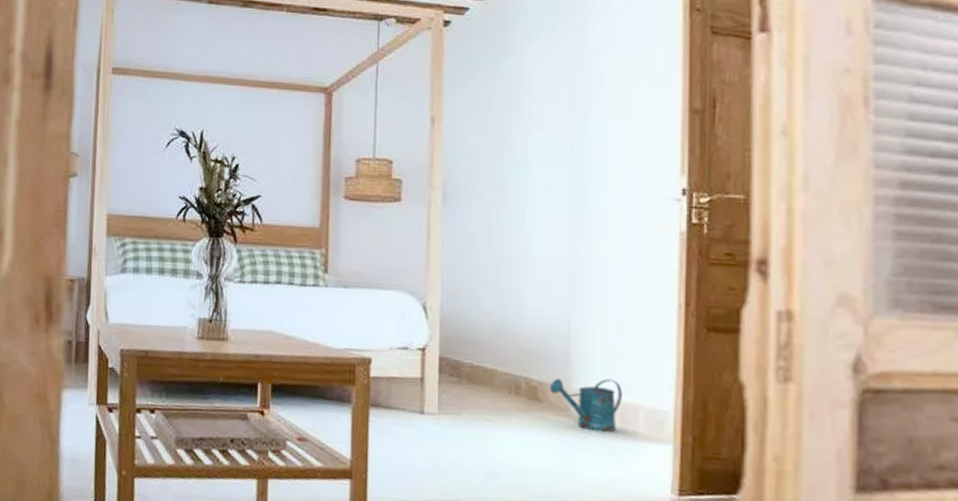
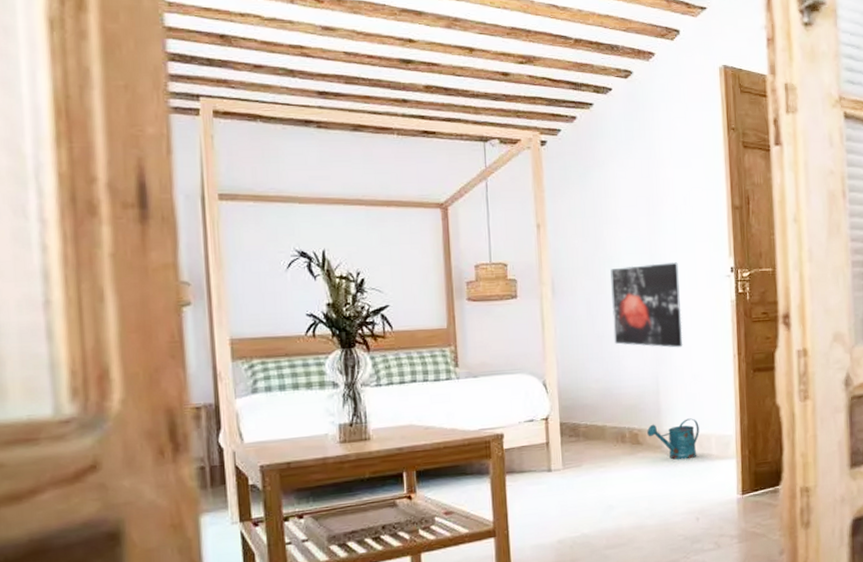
wall art: none [515,175,608,286] -> present [610,262,683,348]

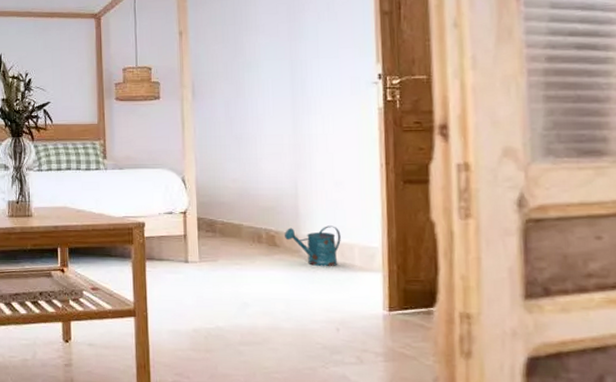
wall art: present [610,262,683,348] -> none [249,68,325,154]

